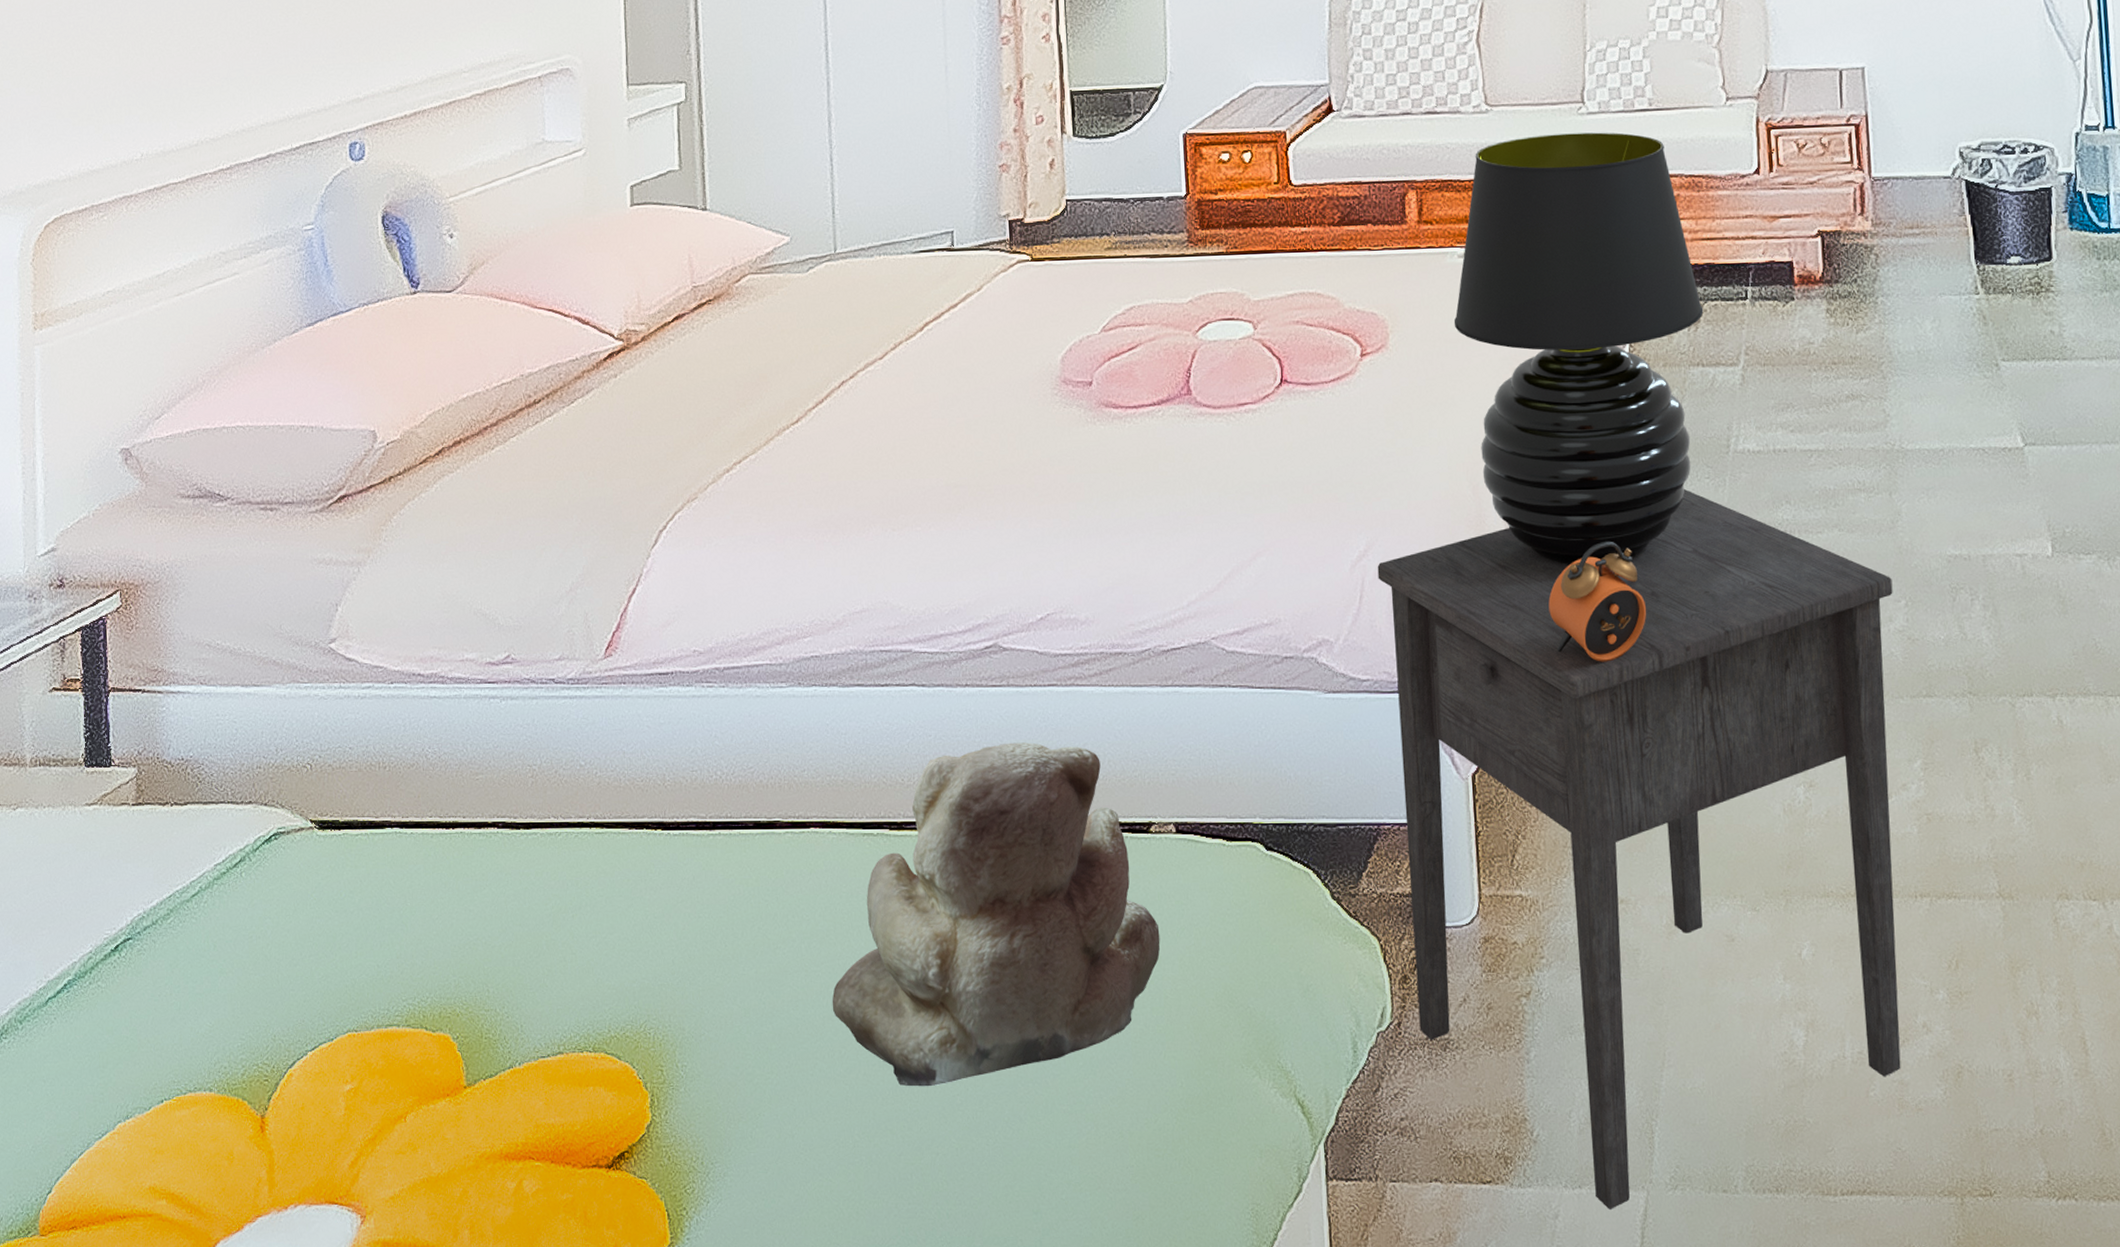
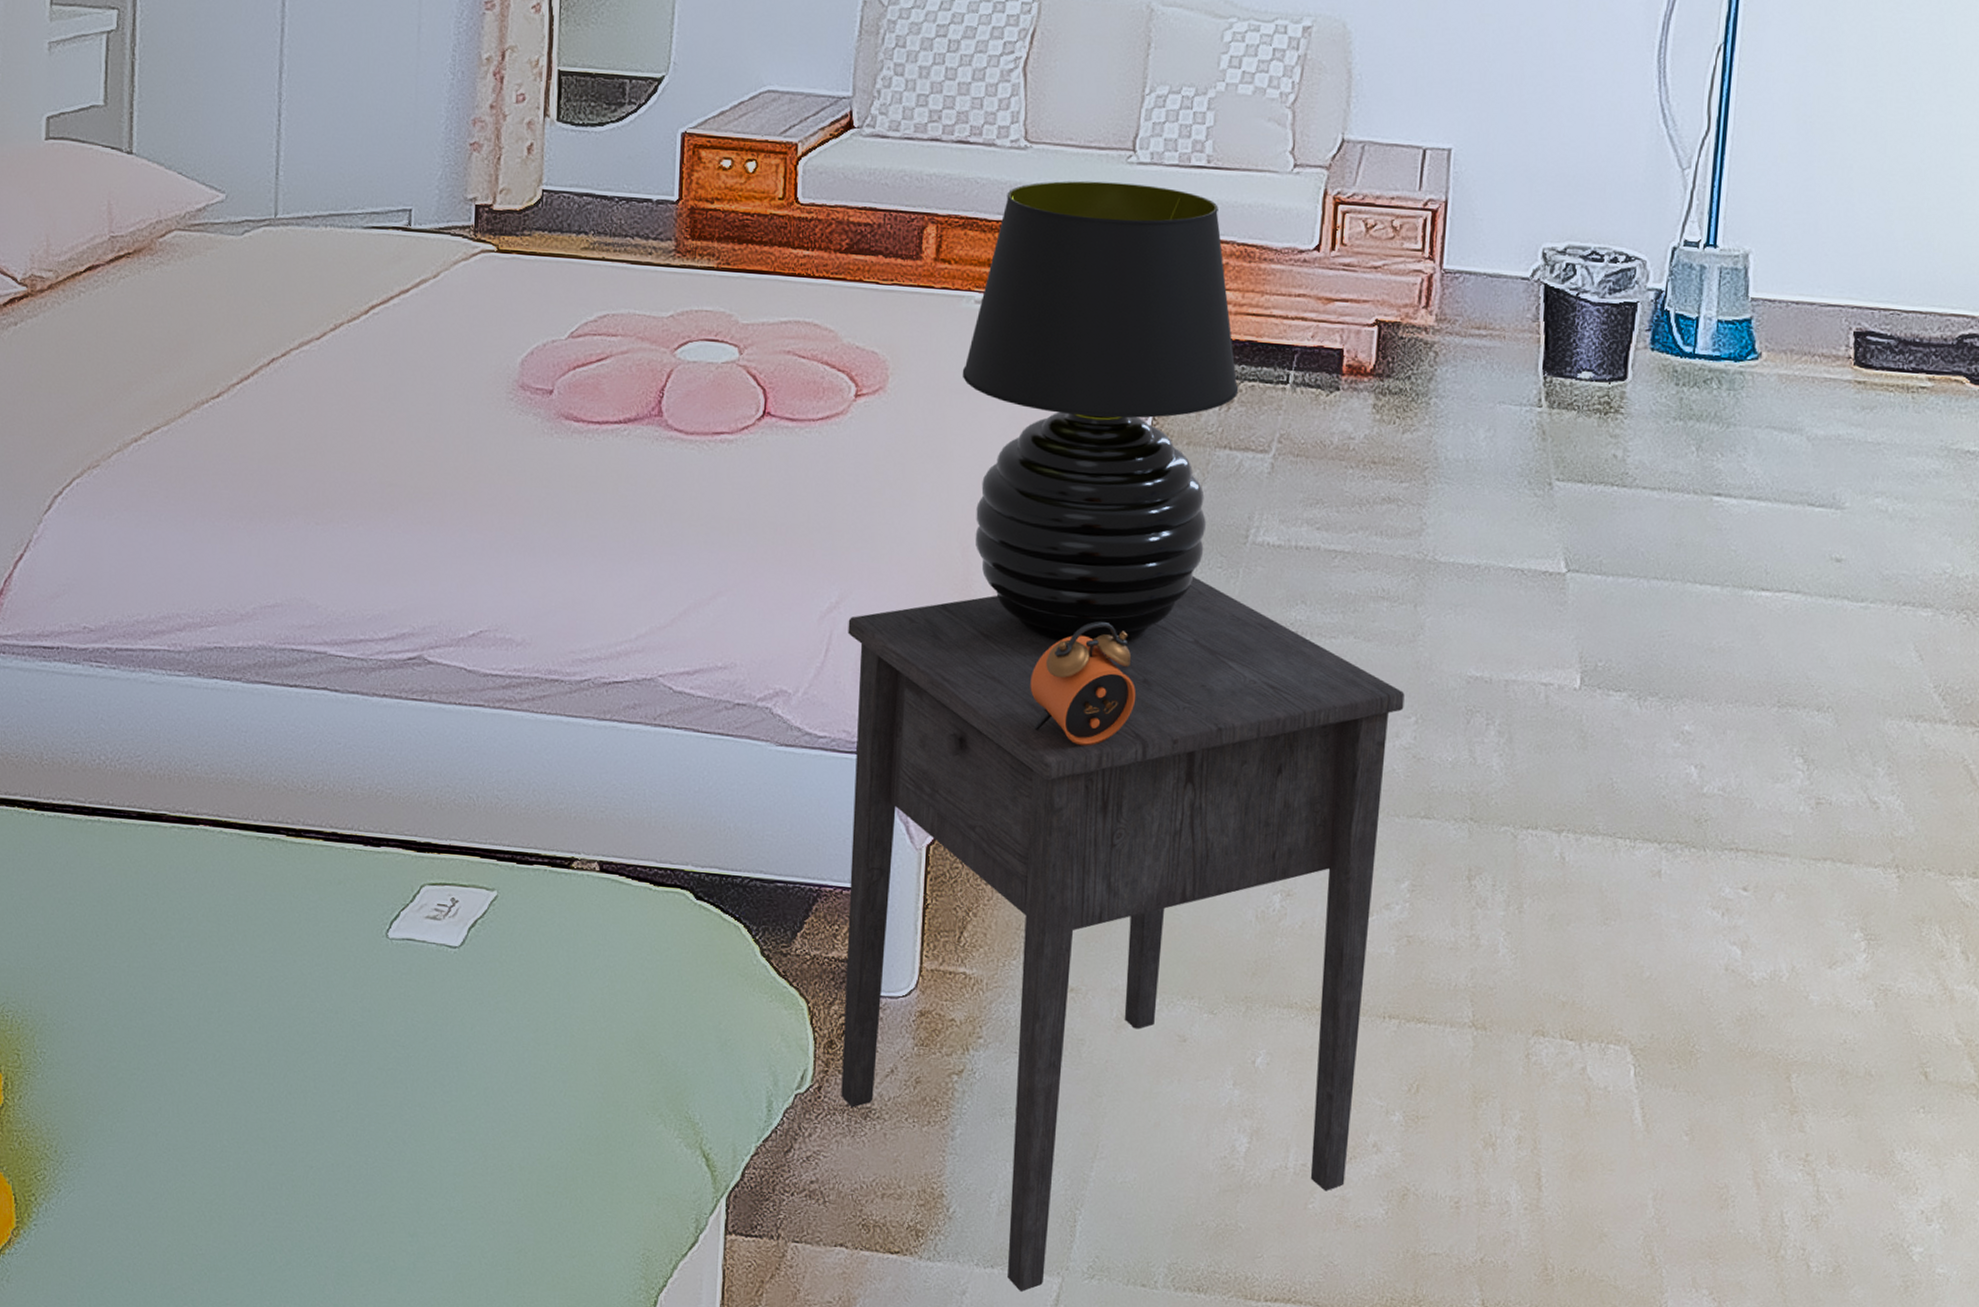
teddy bear: present [832,742,1160,1087] -> none [209,760,572,1100]

